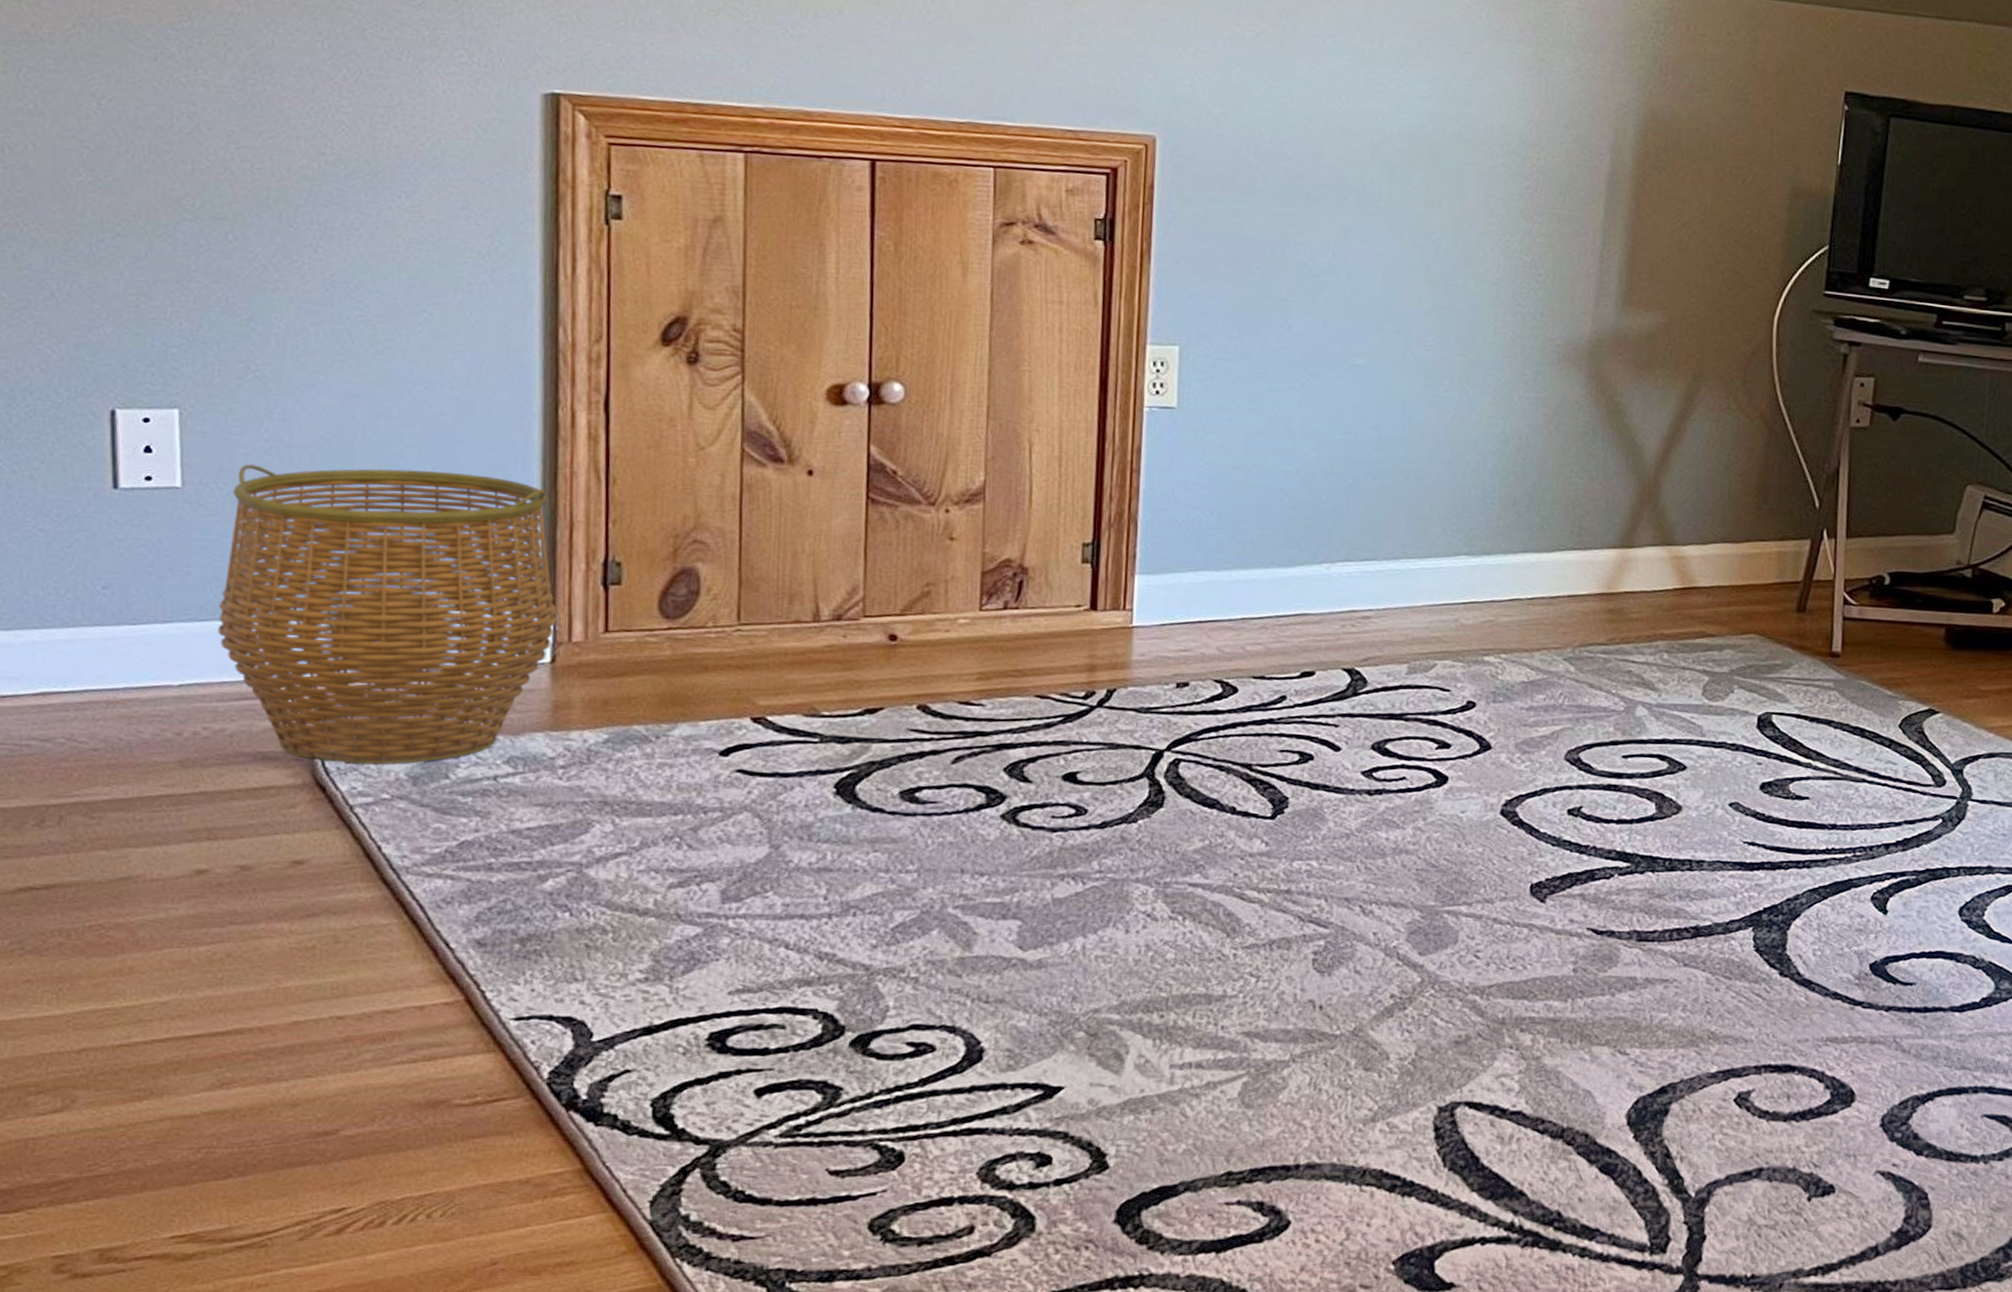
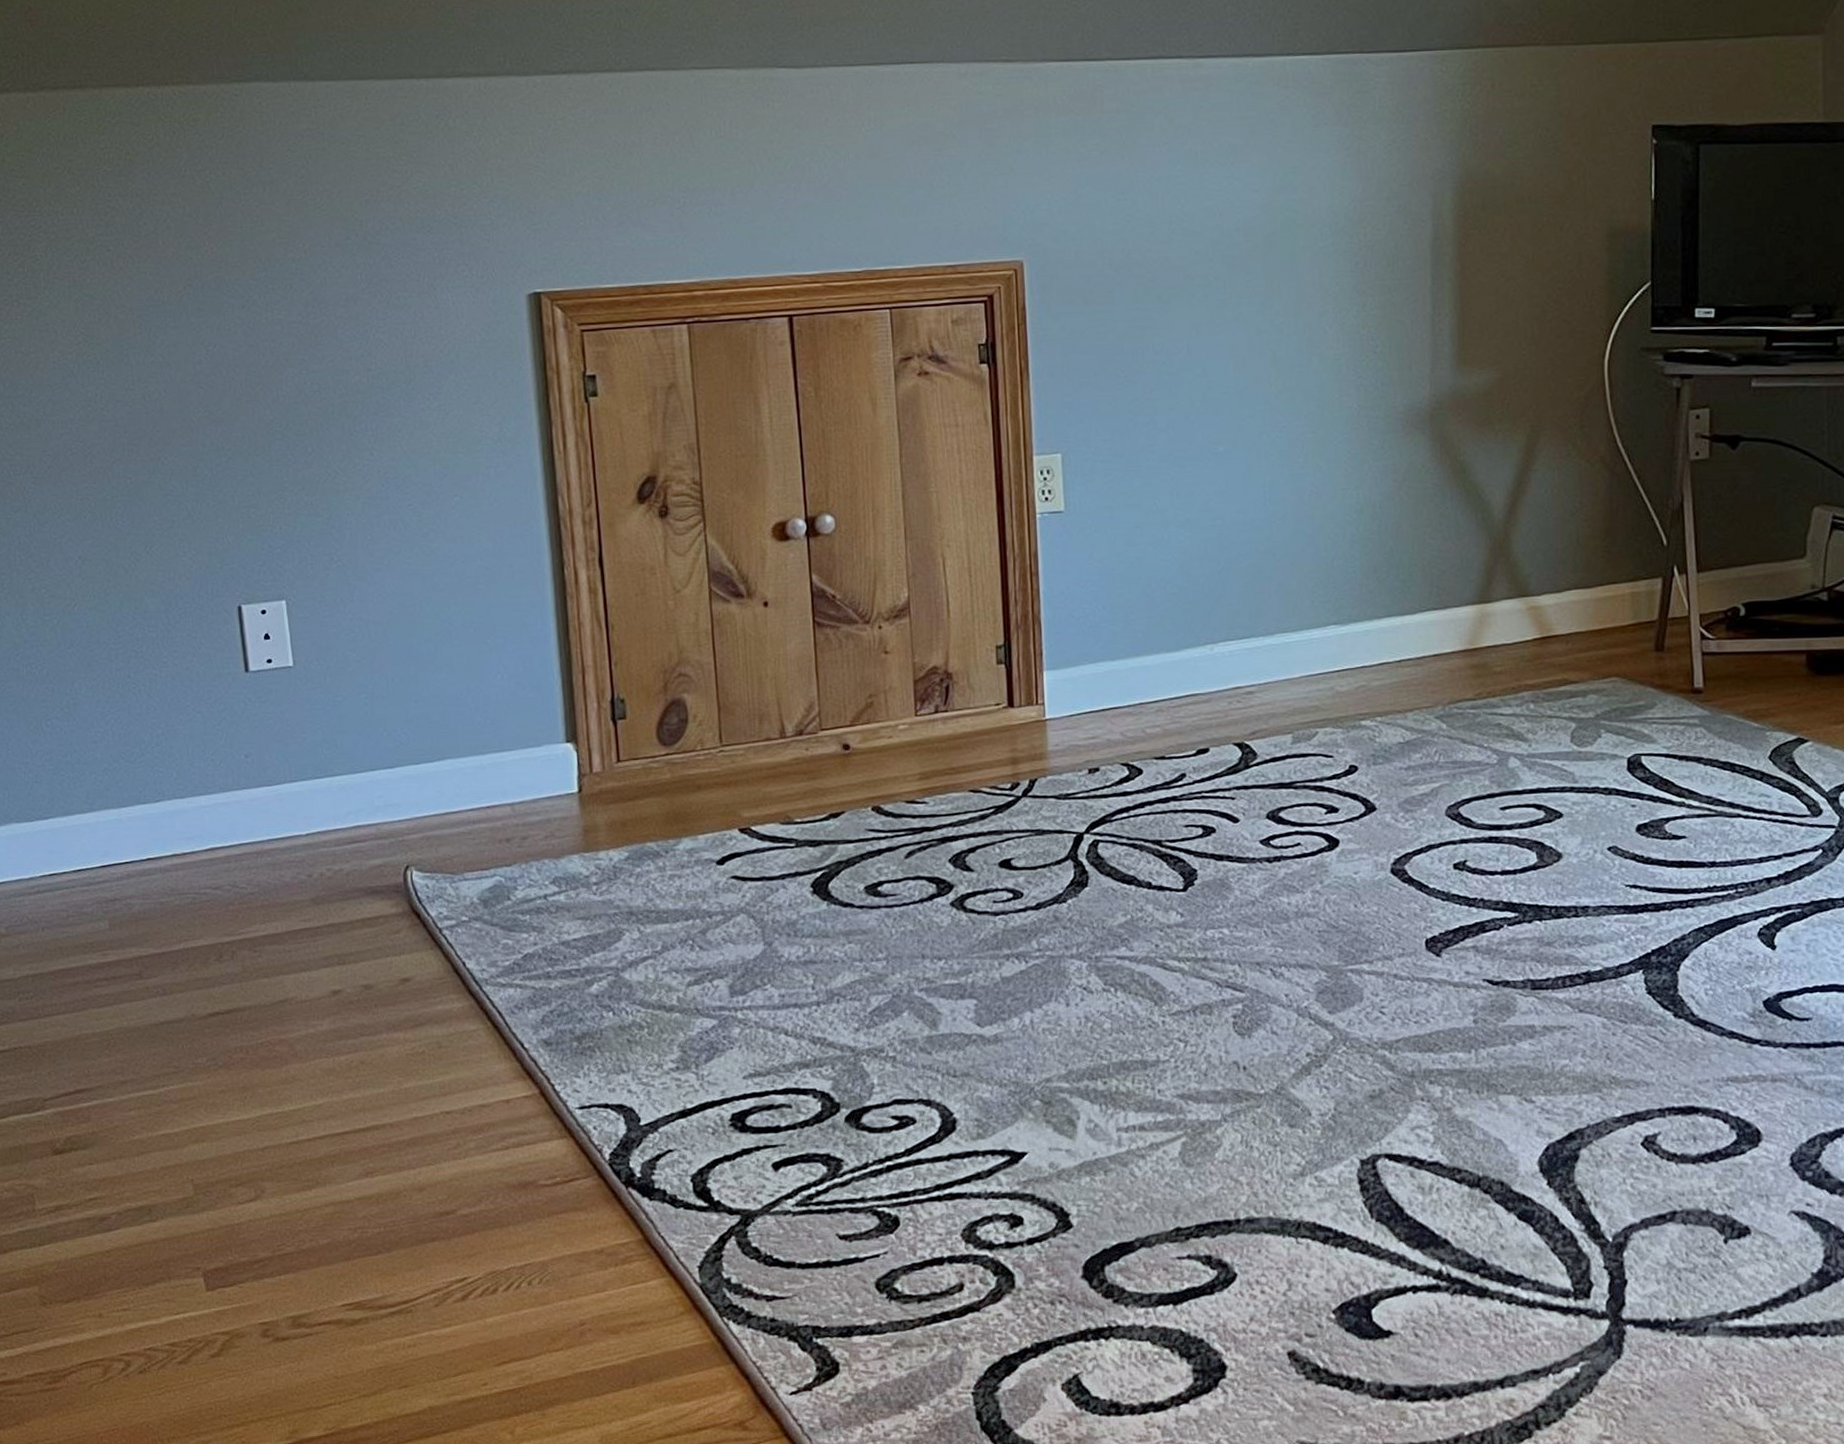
basket: present [217,464,557,765] -> none [329,633,579,892]

